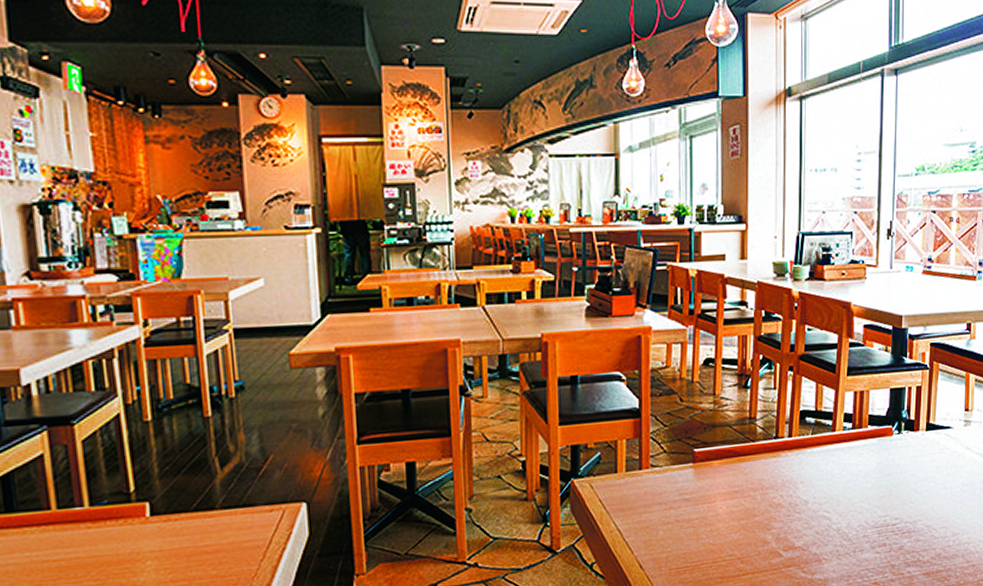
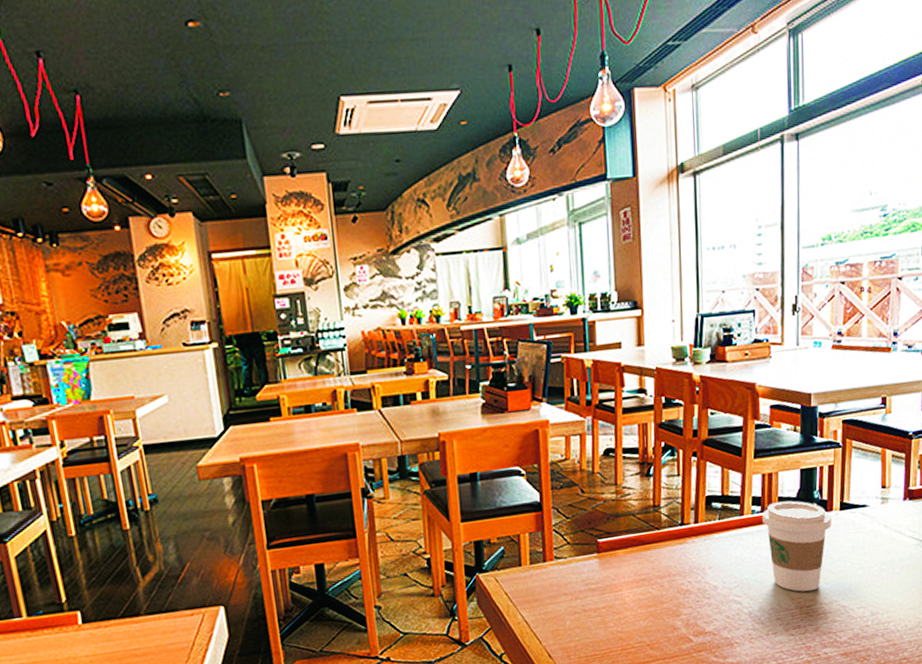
coffee cup: none [853,419,918,510] -> present [762,500,831,592]

